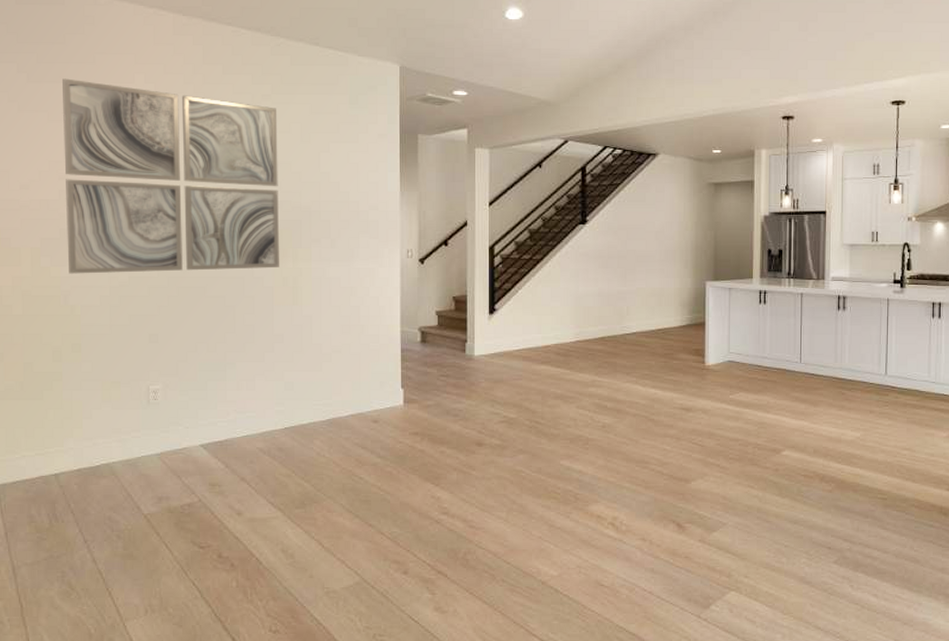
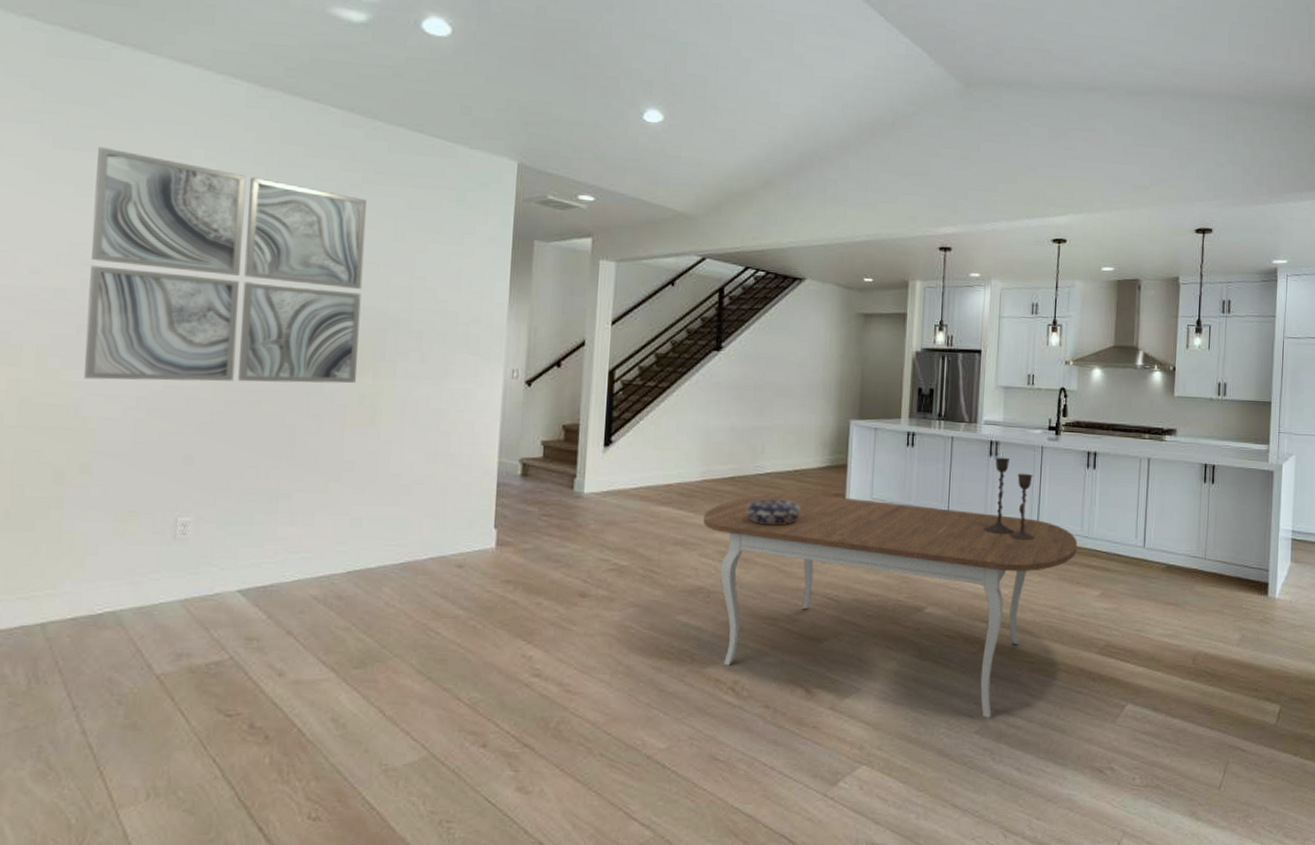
dining table: none [579,350,926,549] -> present [703,493,1078,718]
decorative bowl: none [617,356,665,379] -> present [747,499,801,525]
candlestick: none [835,310,884,386] -> present [984,457,1035,540]

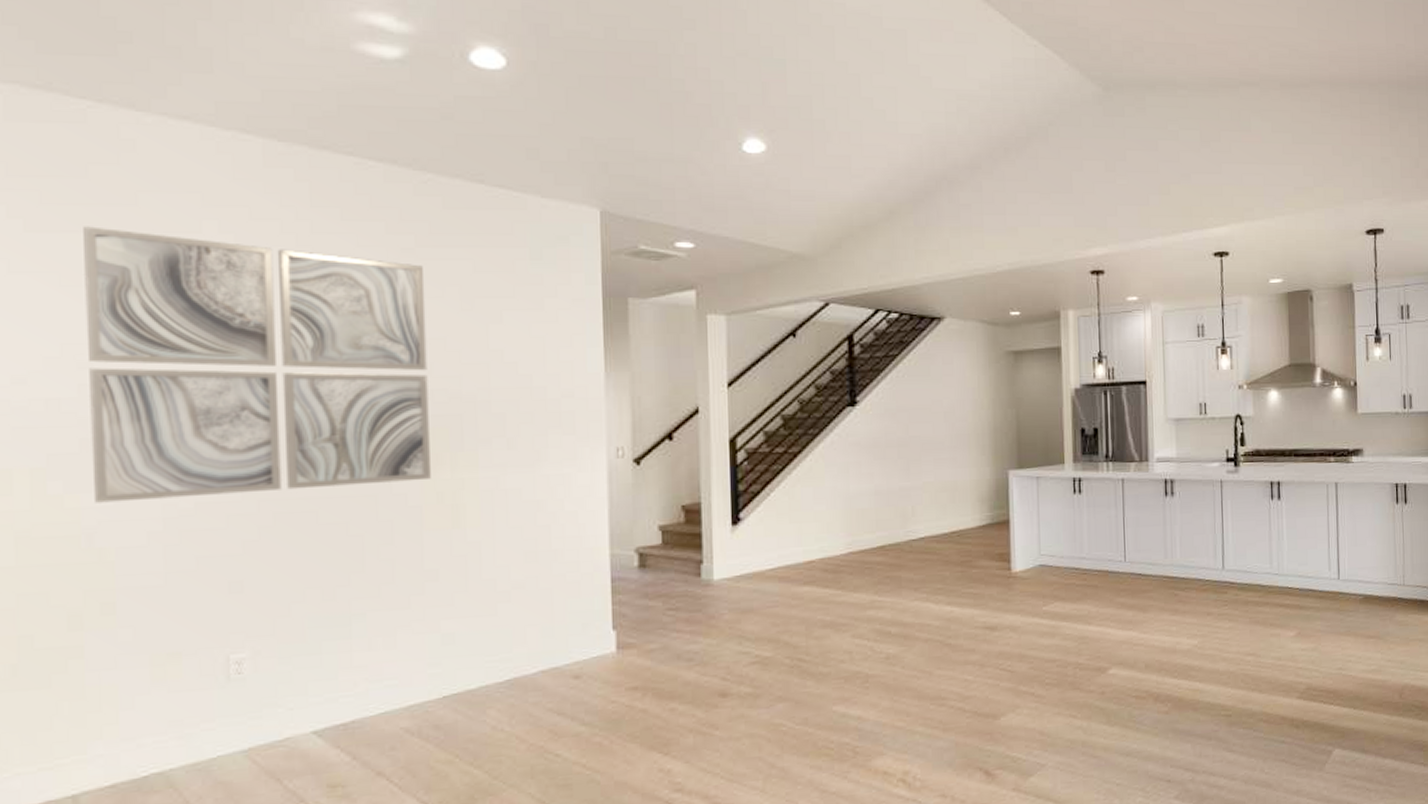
dining table: present [703,493,1078,718] -> none [853,556,1268,781]
decorative bowl: present [747,499,801,525] -> none [902,565,963,596]
candlestick: present [984,457,1035,540] -> none [1166,496,1222,584]

